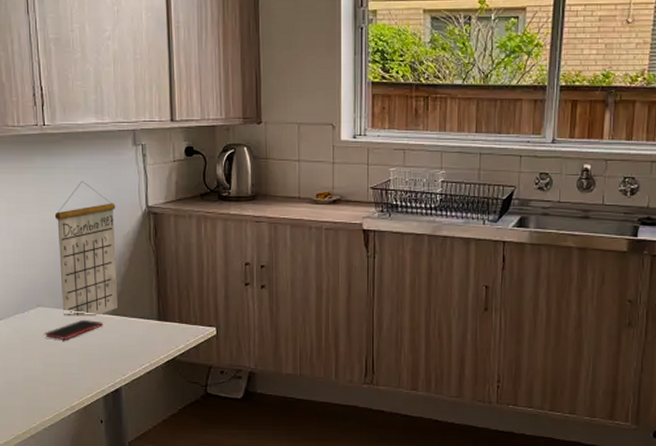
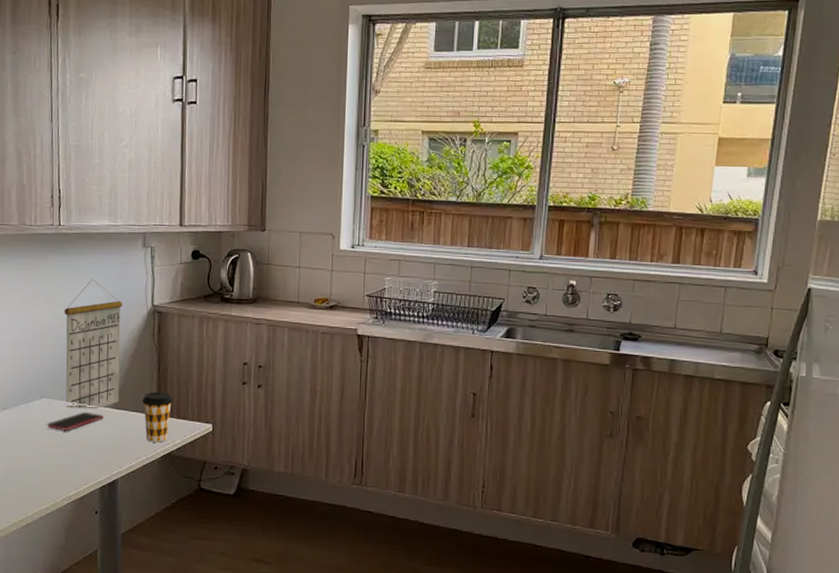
coffee cup: none [142,296,174,348] -> present [142,392,173,443]

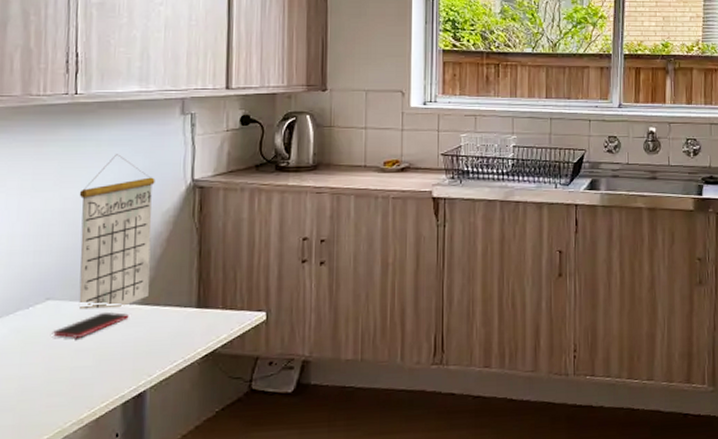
coffee cup: present [142,392,173,443] -> none [178,279,218,341]

